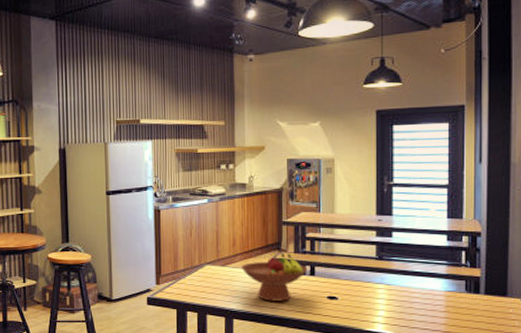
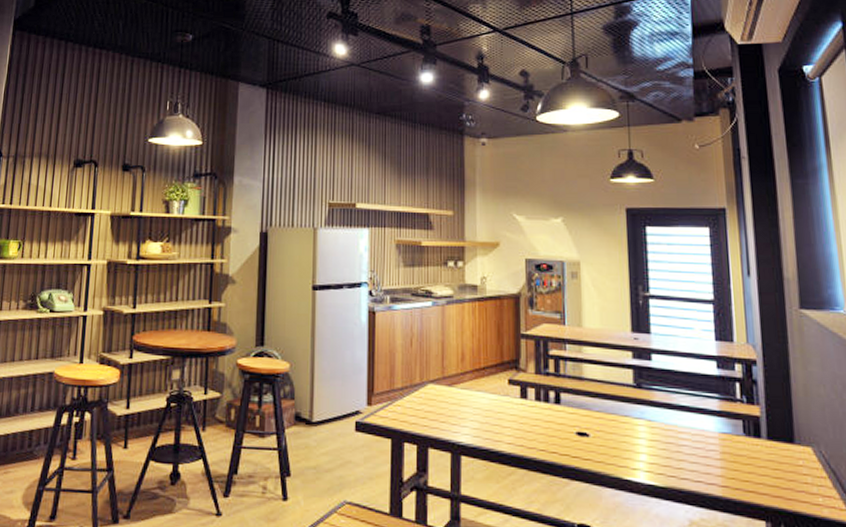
fruit bowl: present [241,252,308,301] -> none [471,372,552,436]

